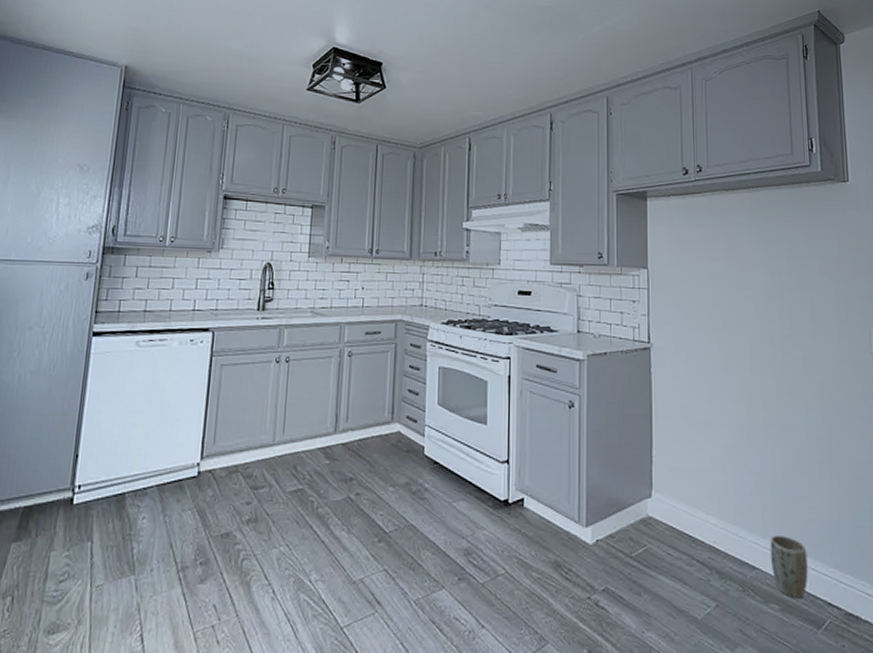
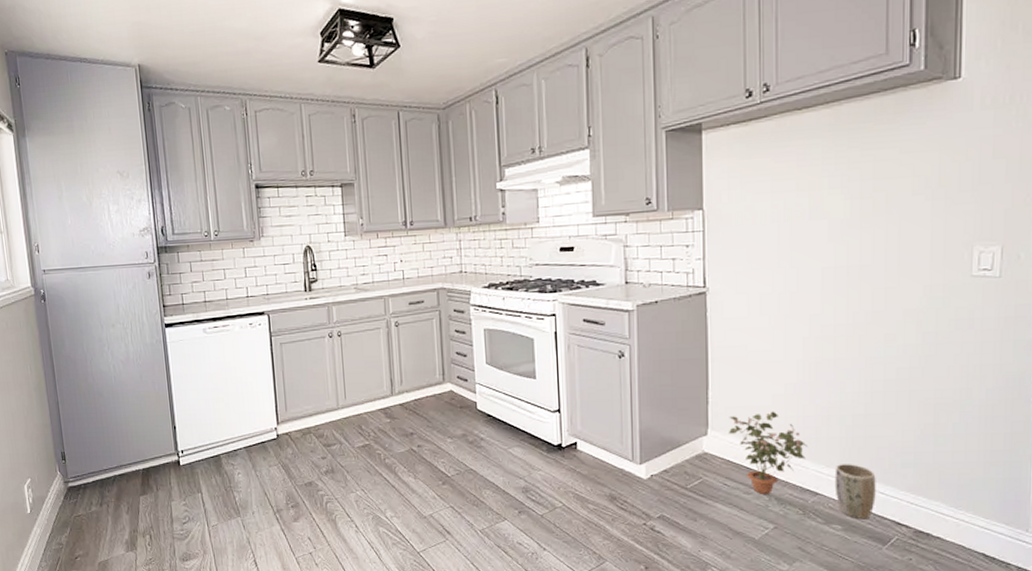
potted plant: none [670,474,744,566] -> present [728,411,807,494]

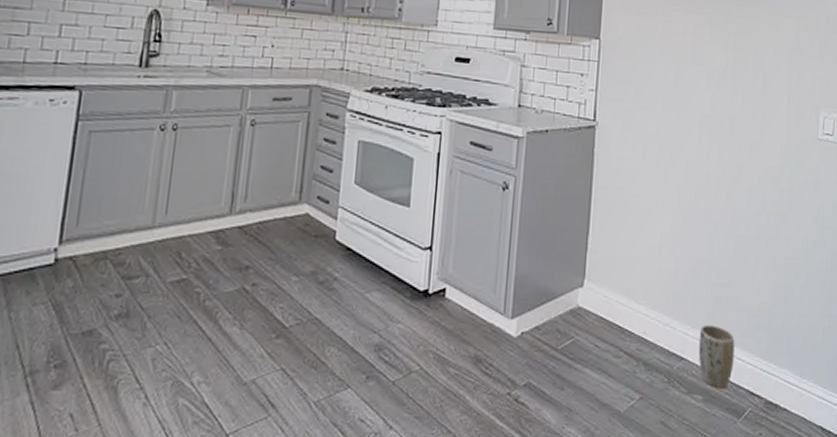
potted plant: present [728,411,807,494] -> none [603,262,676,358]

